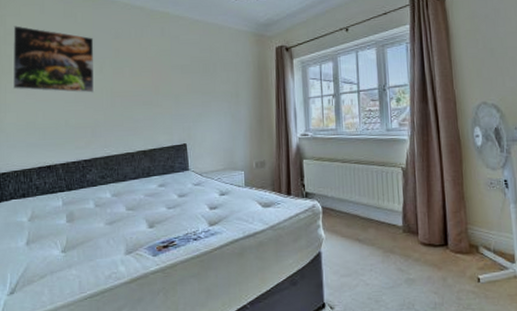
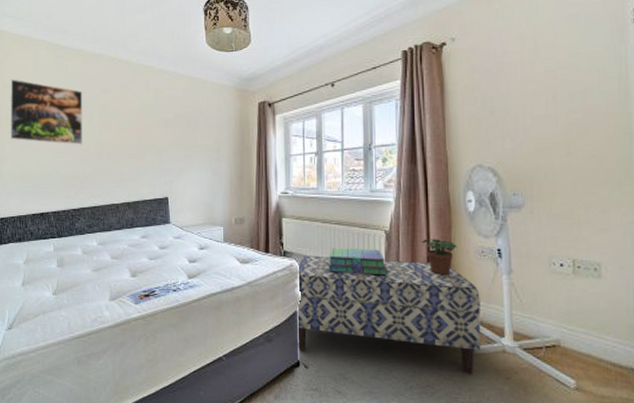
bench: none [319,195,495,302] -> present [296,255,481,375]
stack of books: none [349,185,407,212] -> present [328,248,388,276]
potted plant: none [436,173,468,208] -> present [422,239,457,275]

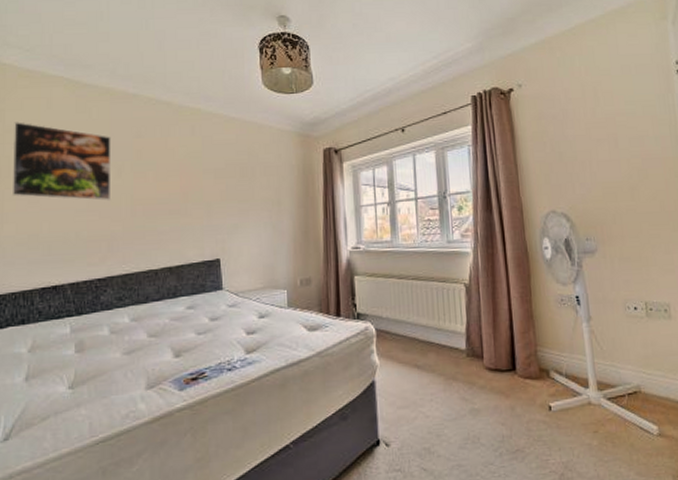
bench: present [296,255,481,375] -> none [372,314,568,433]
stack of books: present [328,248,388,276] -> none [406,304,470,334]
potted plant: present [422,239,457,275] -> none [502,289,537,328]

